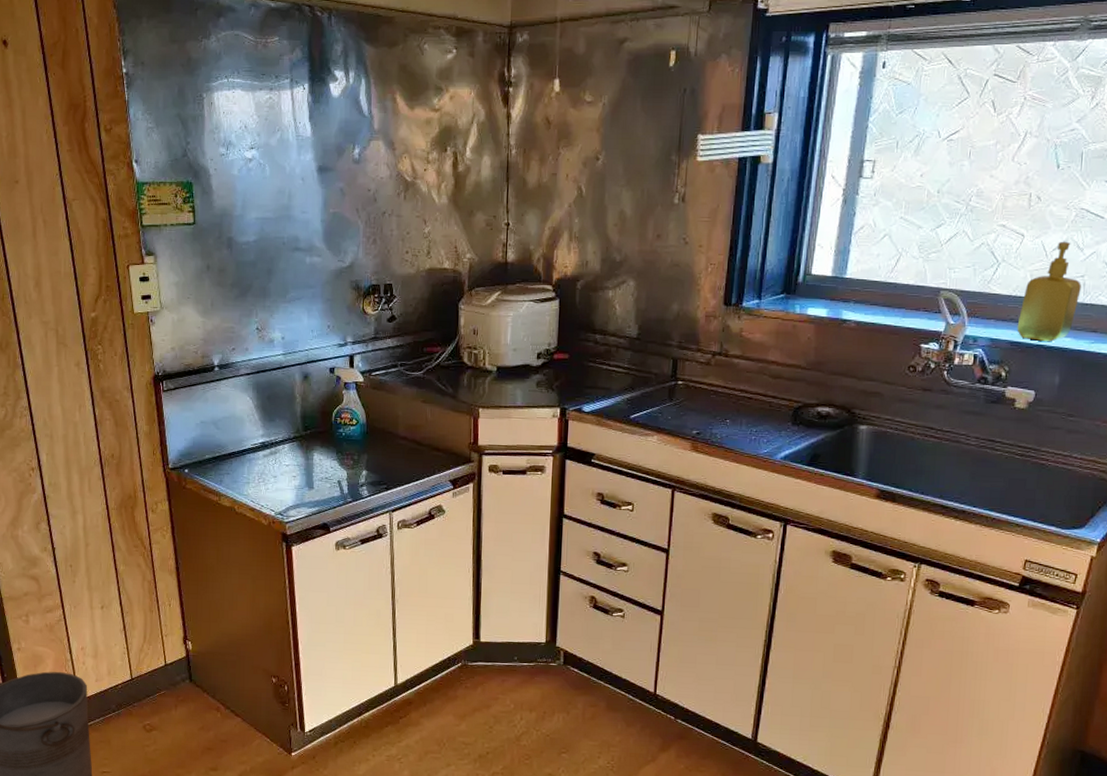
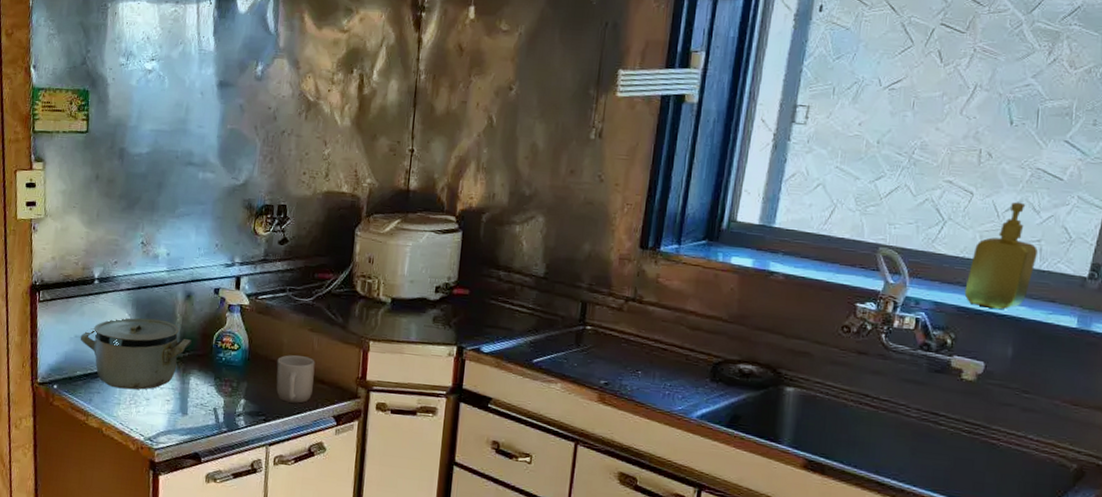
saucepan: none [206,400,312,469] -> present [80,317,192,390]
mug: none [394,425,430,471] -> present [276,354,315,404]

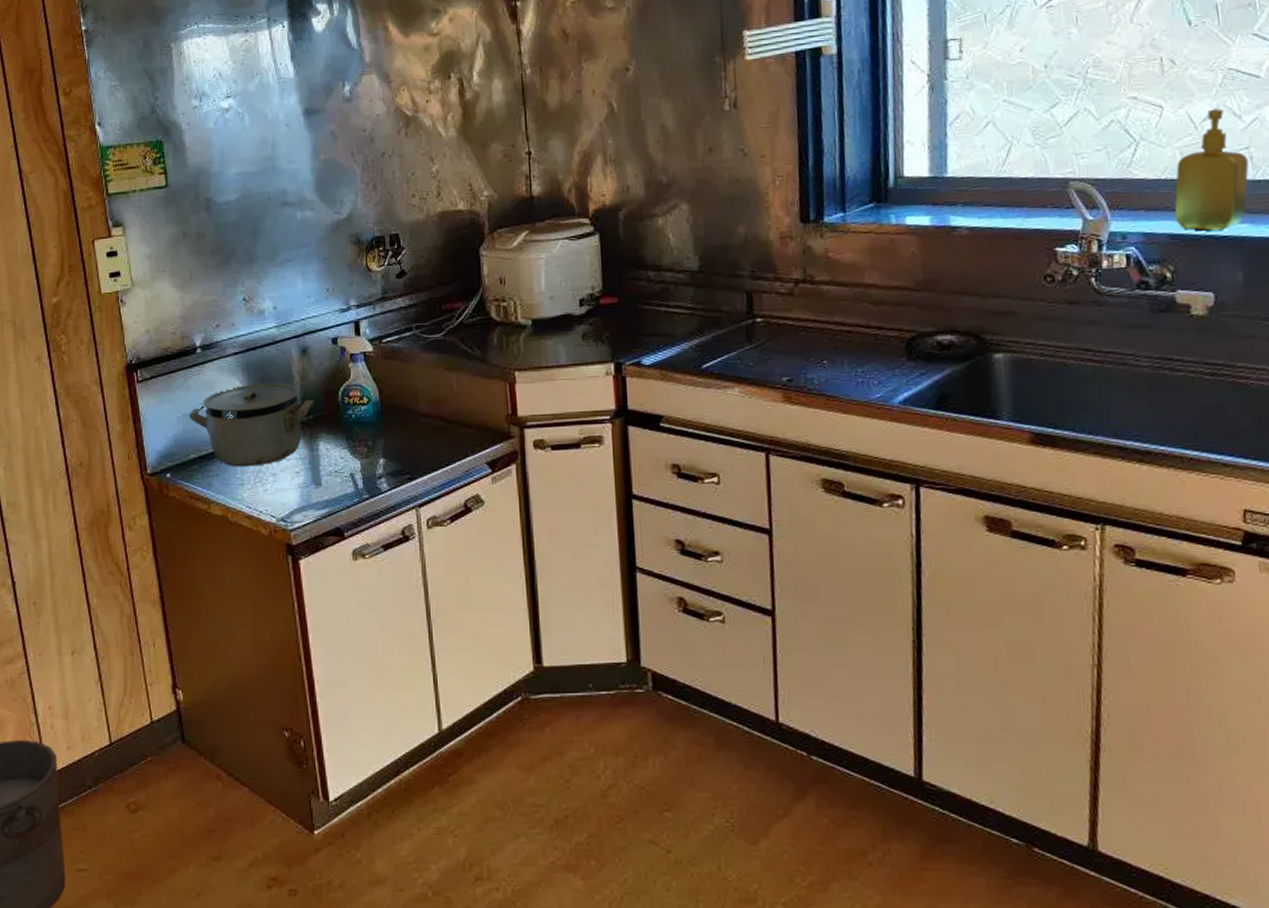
mug: present [276,354,315,404] -> none [414,399,460,455]

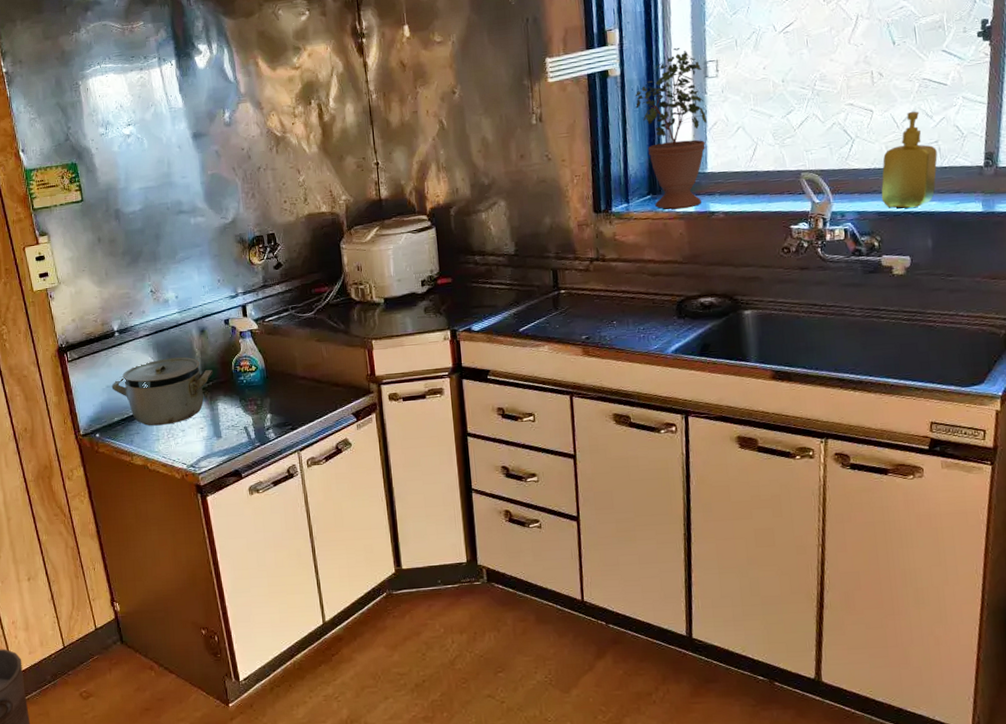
potted plant: none [855,22,947,222] -> present [635,48,707,209]

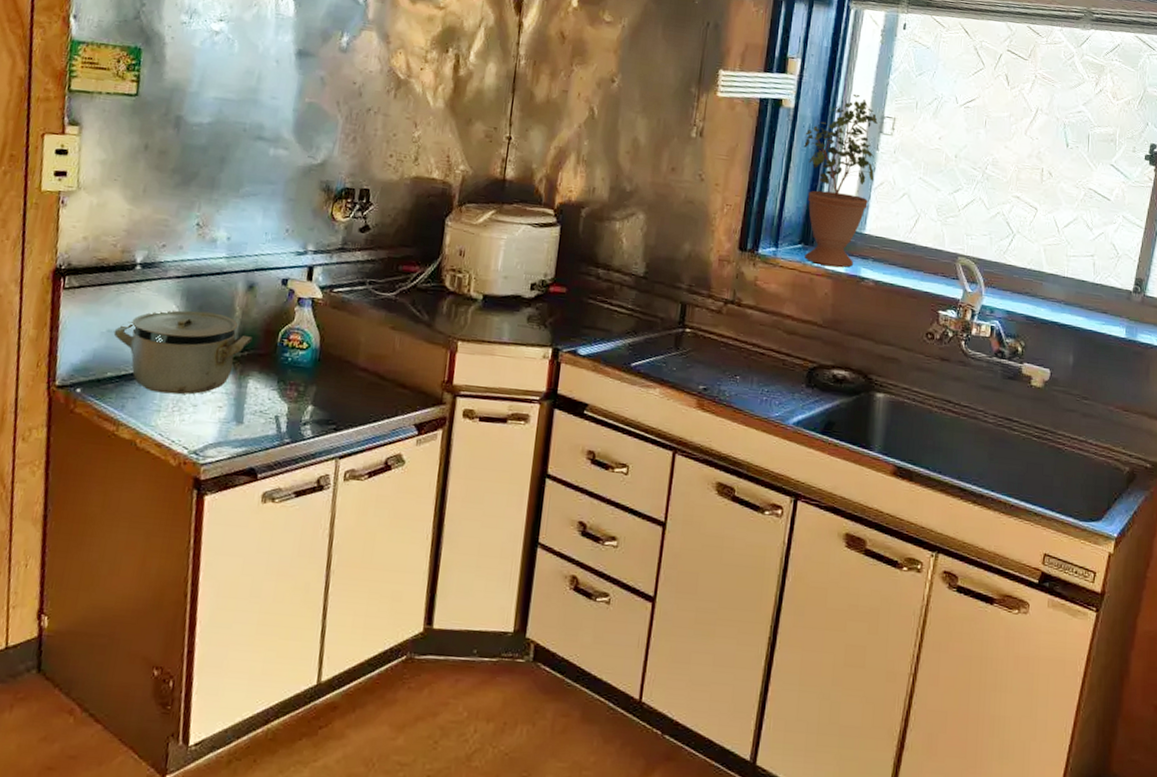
soap dispenser: present [881,111,938,209] -> none [1032,218,1091,320]

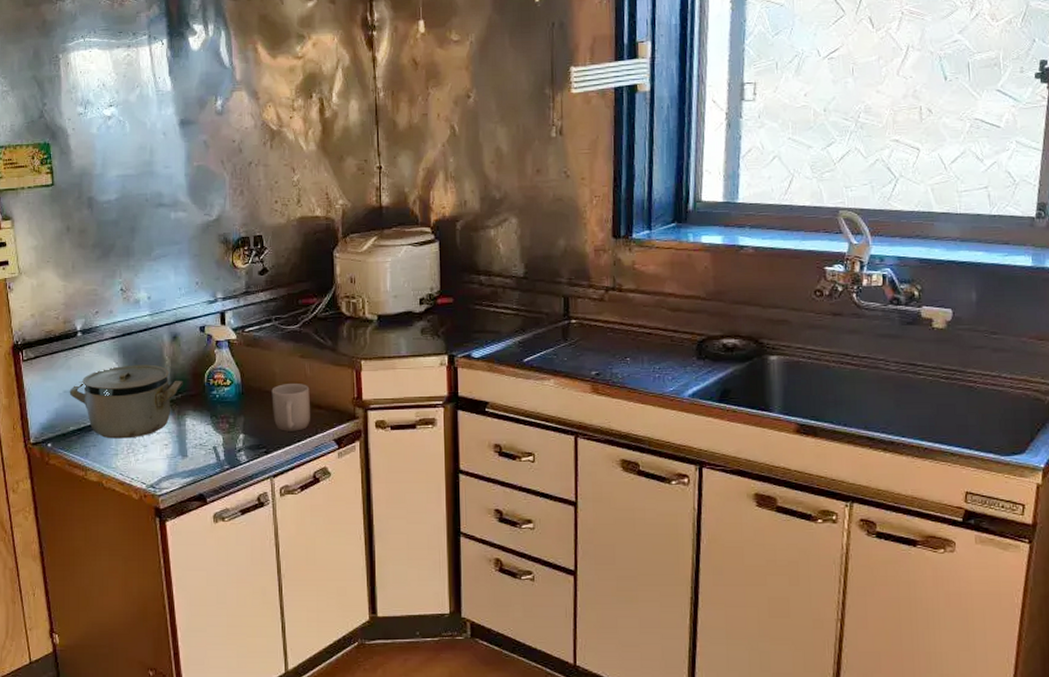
mug: none [349,355,396,410] -> present [271,382,311,432]
potted plant: present [804,94,878,267] -> none [664,66,740,240]

